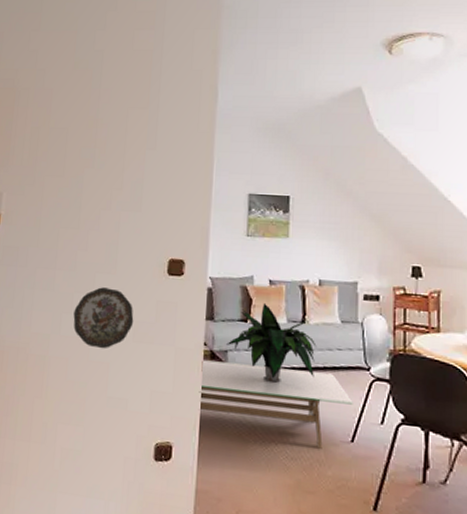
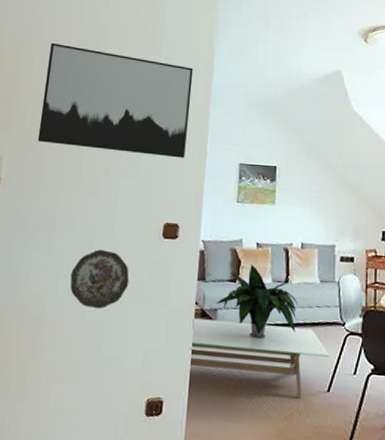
wall art: none [36,71,196,190] -> present [37,42,193,158]

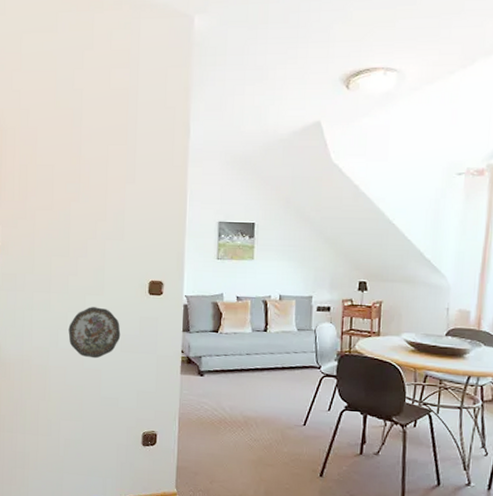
wall art: present [37,42,193,158] -> none [27,111,170,219]
coffee table: present [189,318,330,399] -> none [178,365,306,432]
potted plant: present [216,264,298,339] -> none [201,316,277,381]

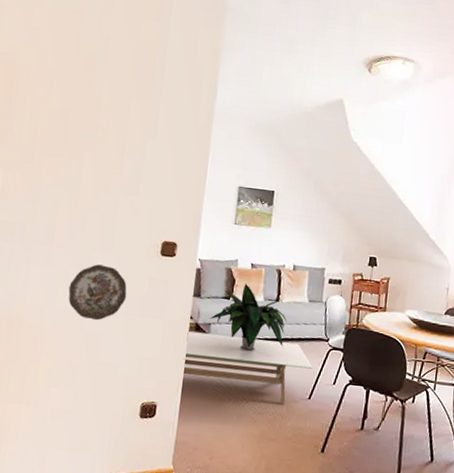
coffee table: none [178,365,306,432] -> present [183,331,313,405]
potted plant: none [201,316,277,381] -> present [210,283,287,351]

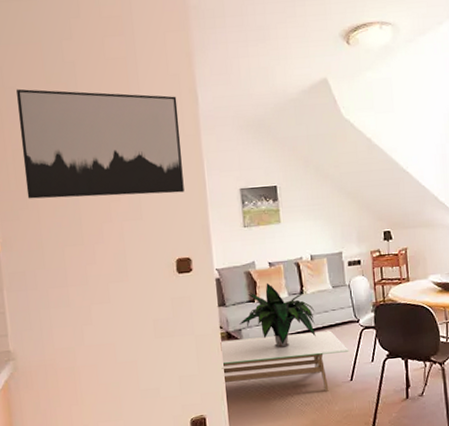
wall art: none [35,51,197,179] -> present [16,89,184,199]
decorative plate: present [68,264,127,321] -> none [93,294,153,350]

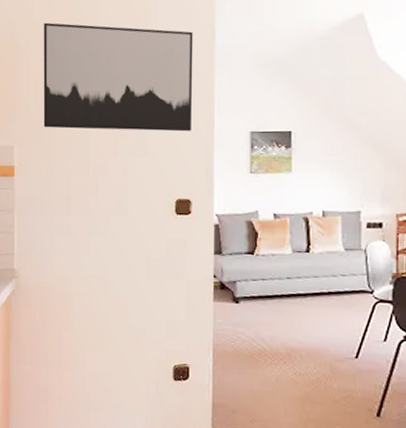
coffee table: present [221,330,349,392] -> none [211,291,357,365]
potted plant: present [239,282,316,348] -> none [235,235,321,308]

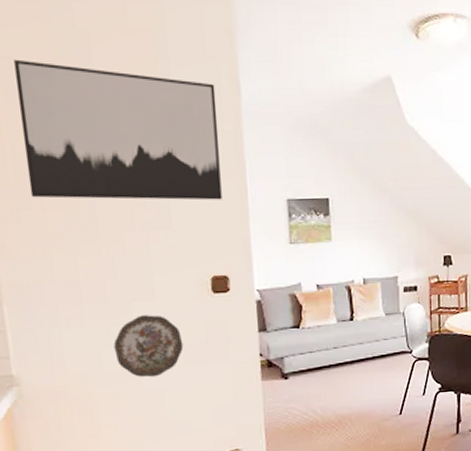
decorative plate: none [90,229,147,285] -> present [113,315,184,378]

